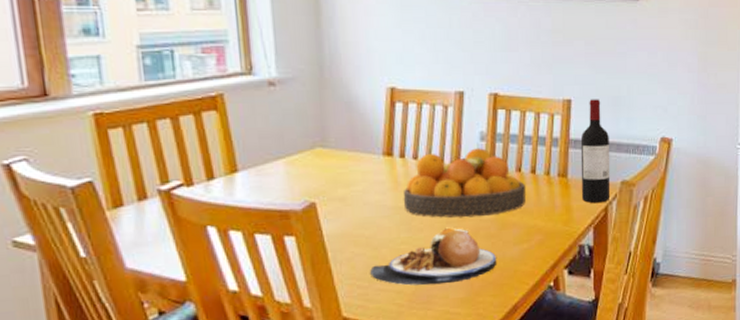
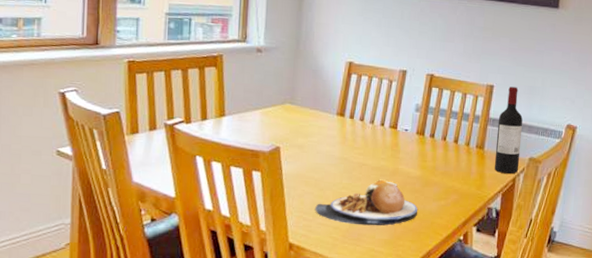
fruit bowl: present [403,148,526,218] -> none [348,117,449,174]

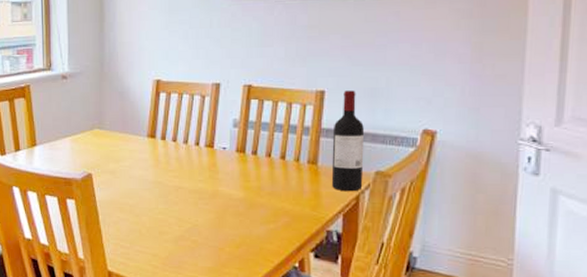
plate: present [315,180,418,226] -> none [132,204,243,253]

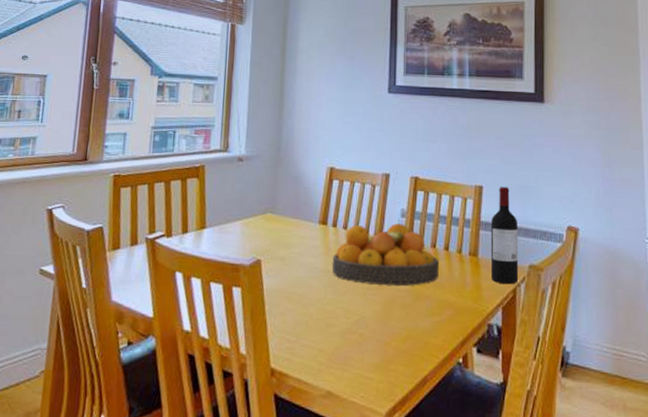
fruit bowl: none [162,134,275,196] -> present [332,223,440,287]

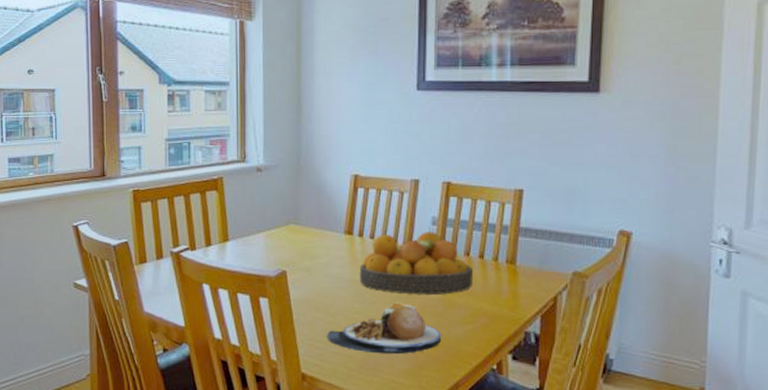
plate: none [298,294,409,348] -> present [327,303,441,355]
wine bottle: present [490,187,519,285] -> none [529,190,562,293]

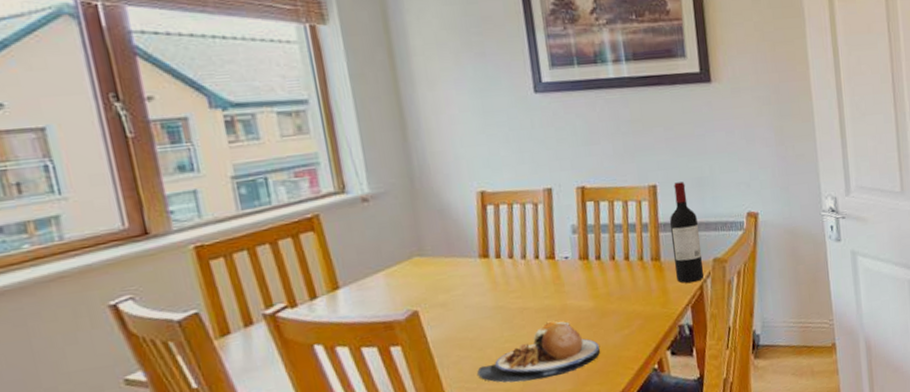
fruit bowl: present [359,232,474,296] -> none [502,240,622,314]
wine bottle: none [529,190,562,293] -> present [669,182,705,284]

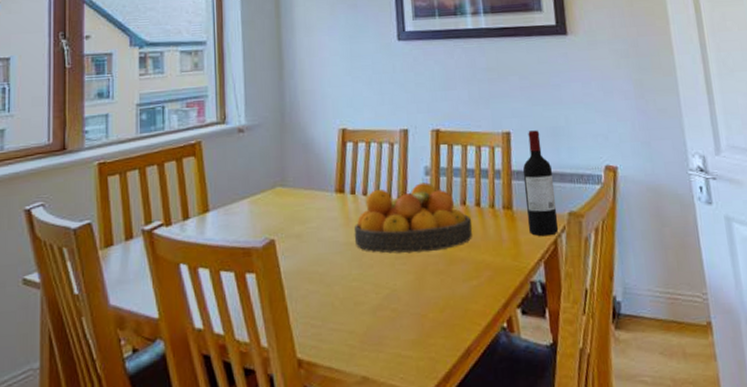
plate: present [477,321,600,383] -> none [323,264,446,326]
fruit bowl: none [502,240,622,314] -> present [354,182,472,254]

